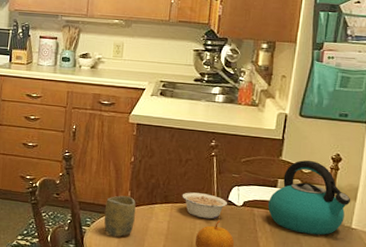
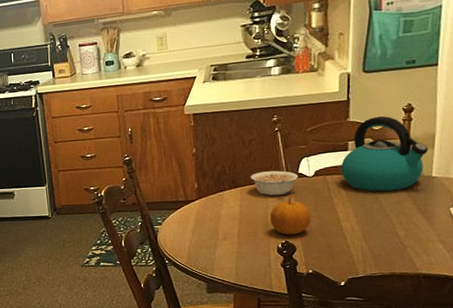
cup: present [104,195,136,237] -> none [173,188,206,230]

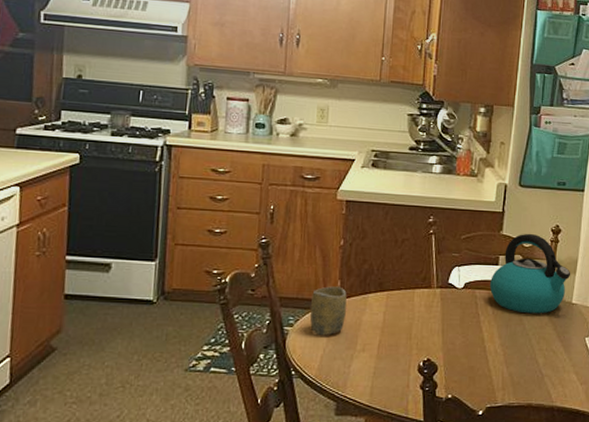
cup: none [173,188,206,230] -> present [309,286,347,336]
legume: present [250,170,299,196] -> none [398,277,449,306]
fruit: present [270,195,311,235] -> none [415,306,457,352]

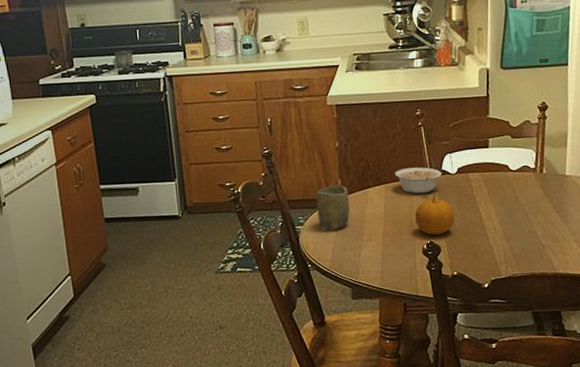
legume: none [398,277,449,306] -> present [394,167,442,194]
fruit: none [415,306,457,352] -> present [415,192,455,236]
kettle: present [489,233,571,314] -> none [481,113,562,190]

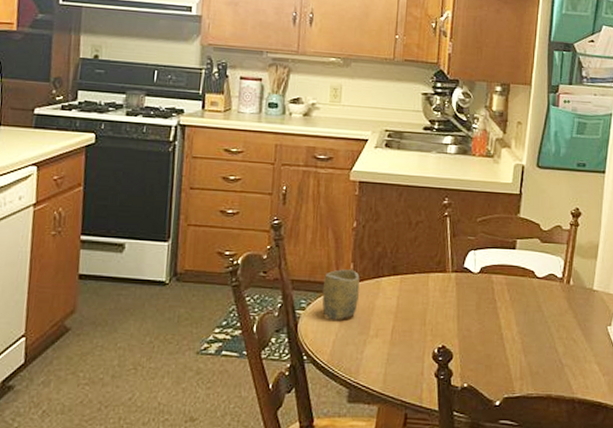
legume: present [394,167,442,194] -> none [412,260,464,291]
fruit: present [415,192,455,236] -> none [429,291,472,339]

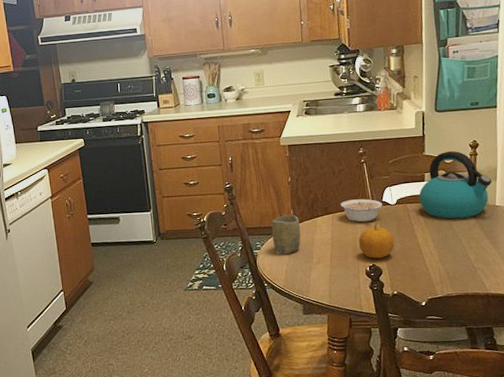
legume: none [412,260,464,291] -> present [340,199,383,223]
fruit: none [429,291,472,339] -> present [359,221,395,259]
kettle: none [506,216,592,301] -> present [418,150,492,219]

